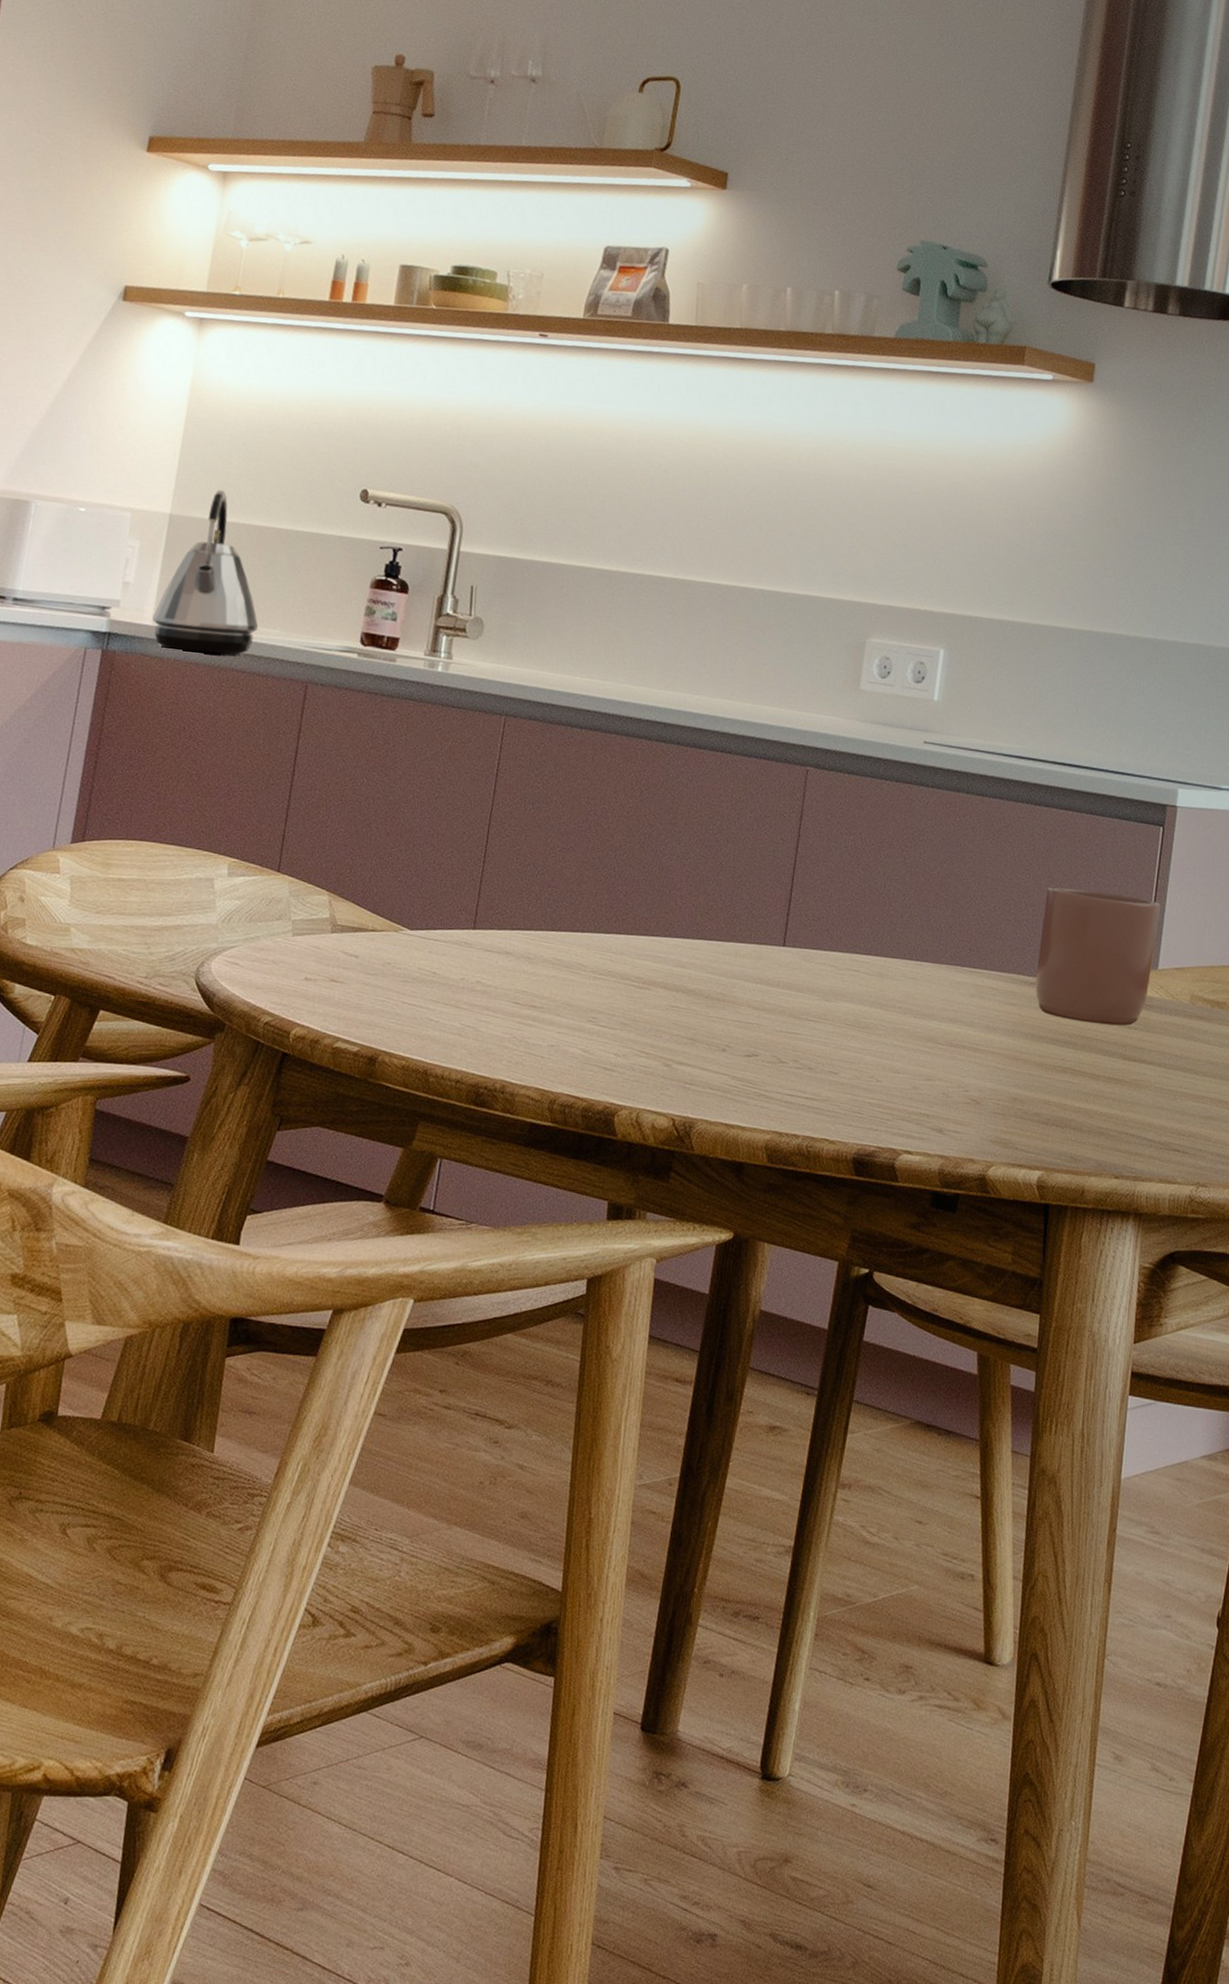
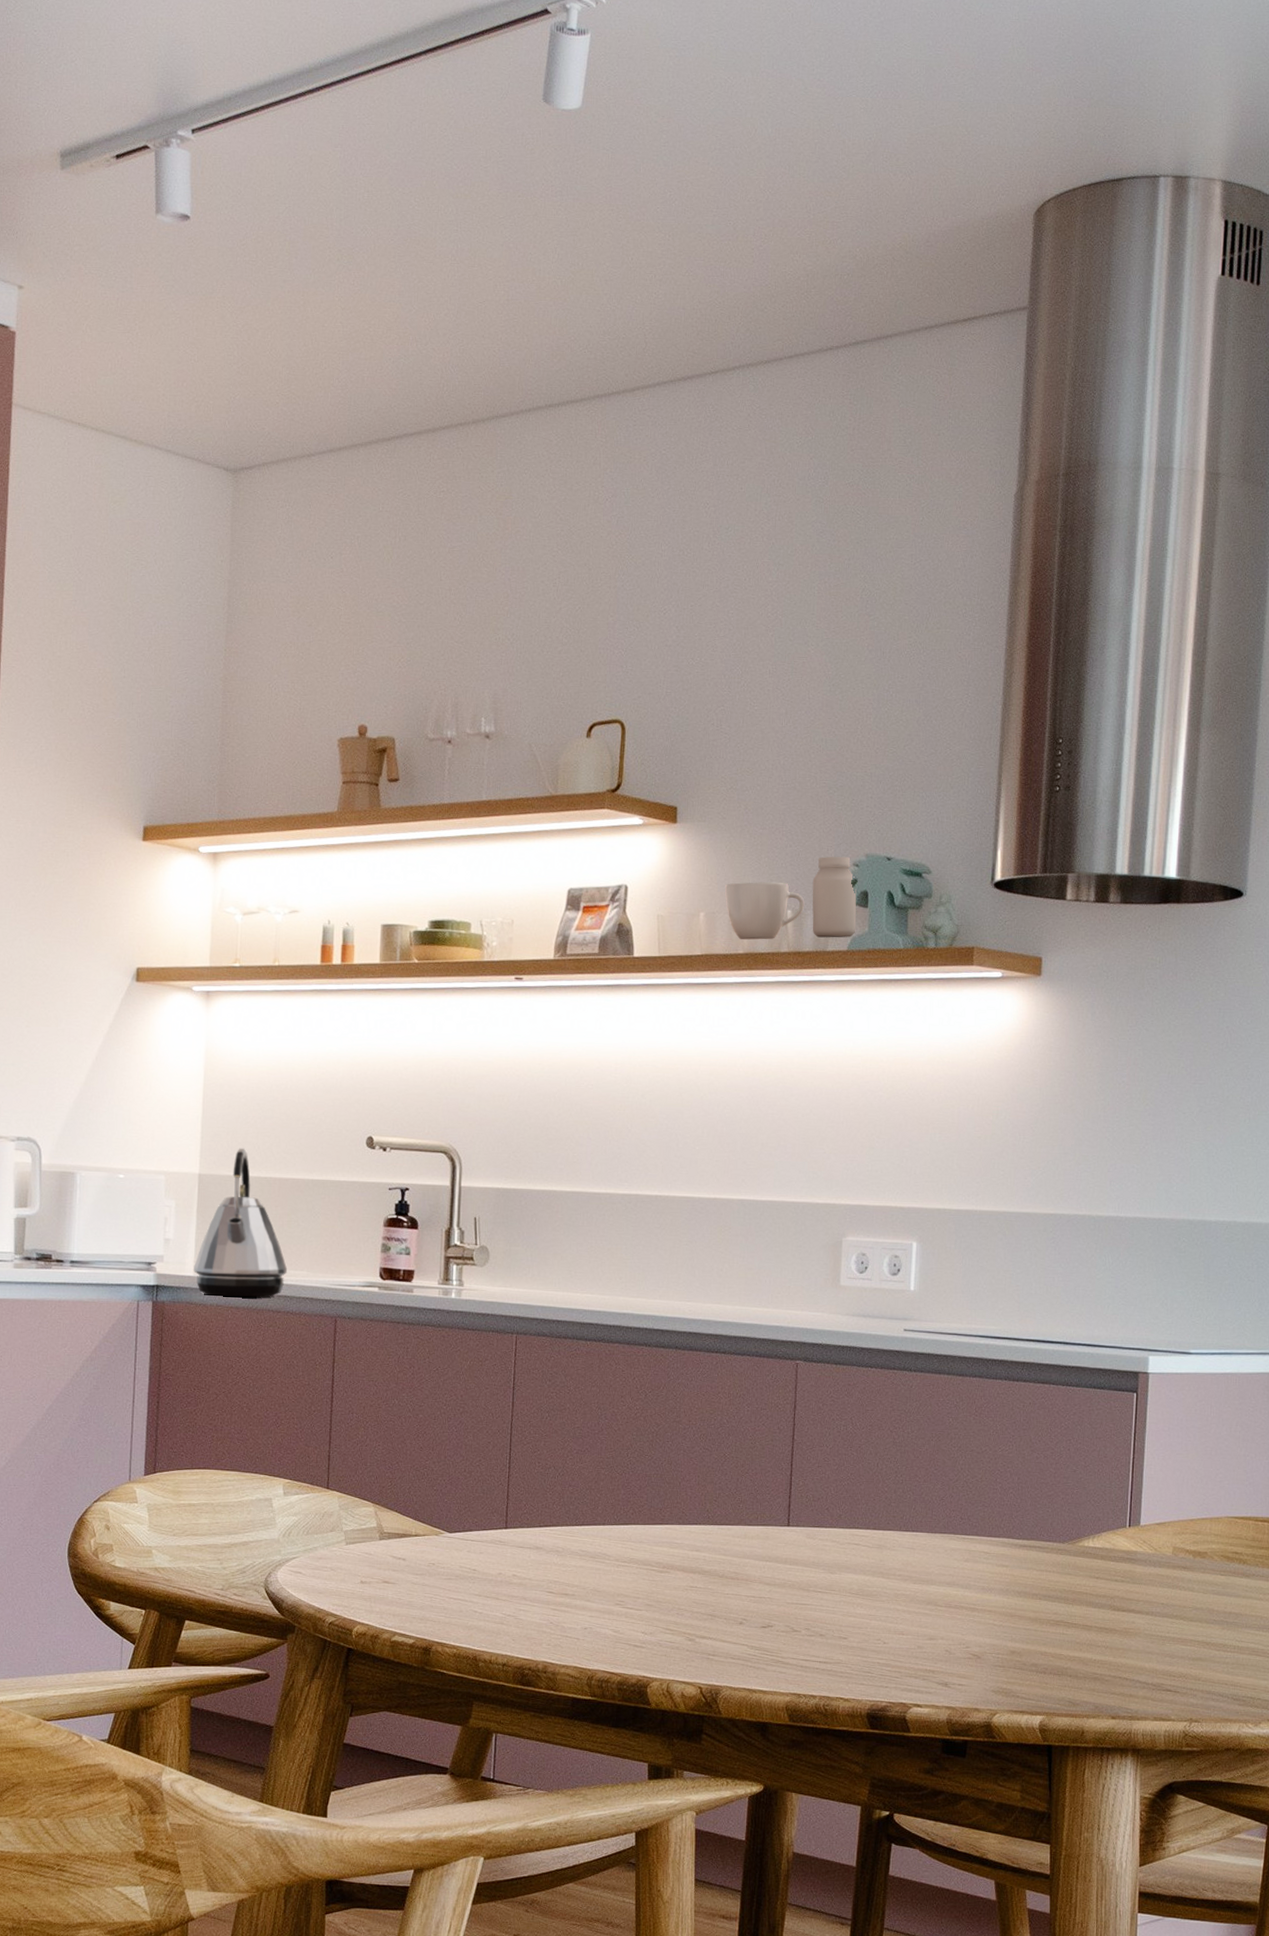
cup: none [770,256,854,319] -> present [724,882,805,940]
jar: none [859,238,909,325] -> present [812,856,857,938]
mug: present [1035,886,1161,1026] -> none [1025,1455,1139,1580]

